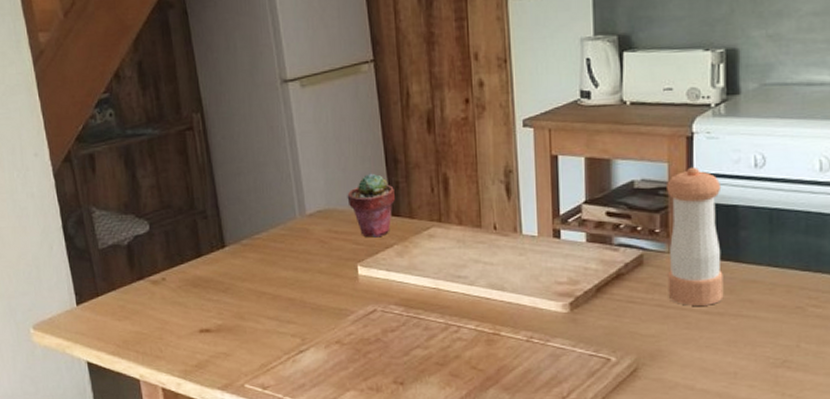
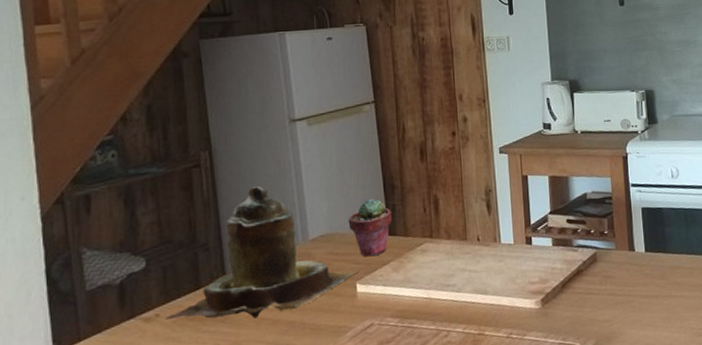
teapot: none [171,154,360,292] -> present [165,186,359,320]
pepper shaker: present [667,166,724,306] -> none [611,179,658,292]

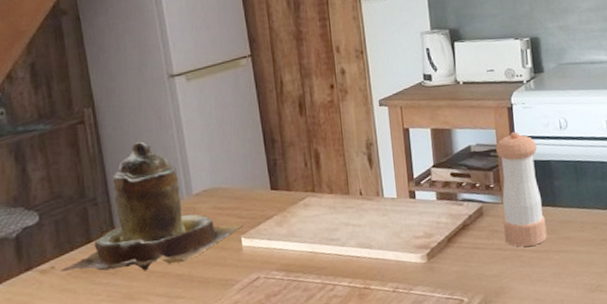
potted succulent: present [348,198,392,256] -> none [230,153,273,211]
pepper shaker: none [611,179,658,292] -> present [496,131,548,247]

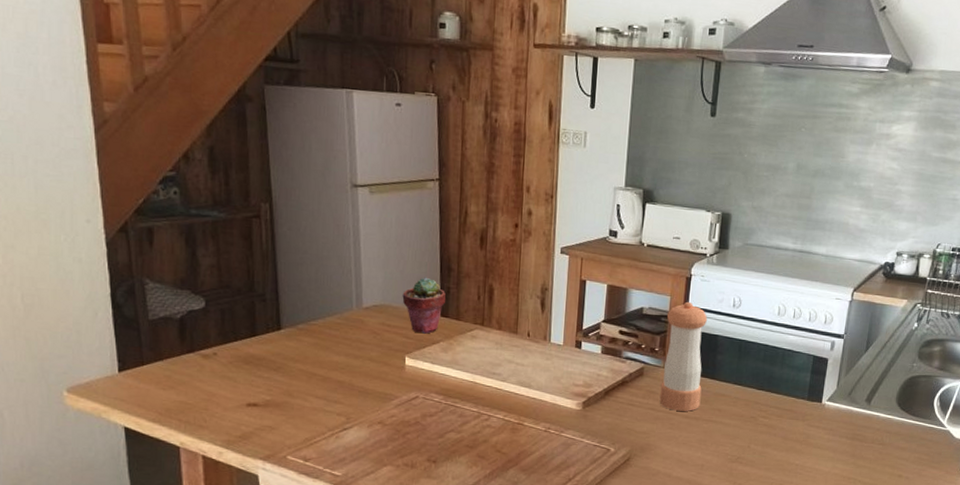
teapot: present [60,142,243,272] -> none [222,247,409,373]
potted succulent: none [230,153,273,211] -> present [402,277,446,334]

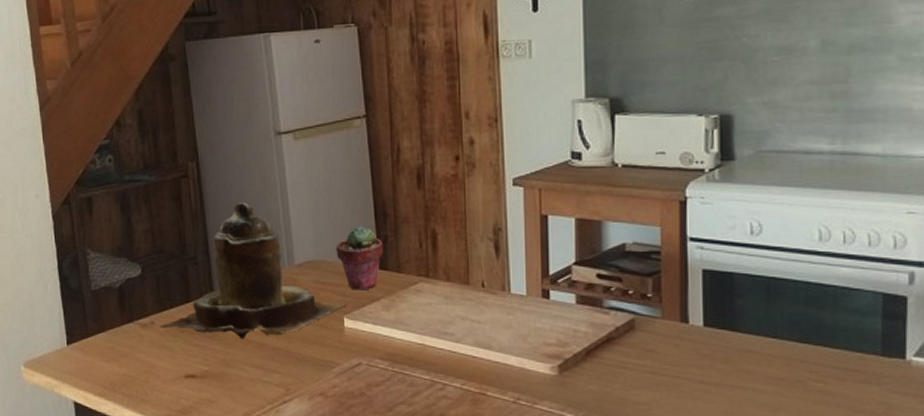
teapot: none [222,247,409,373] -> present [159,203,347,339]
pepper shaker: present [659,301,708,411] -> none [659,231,719,375]

